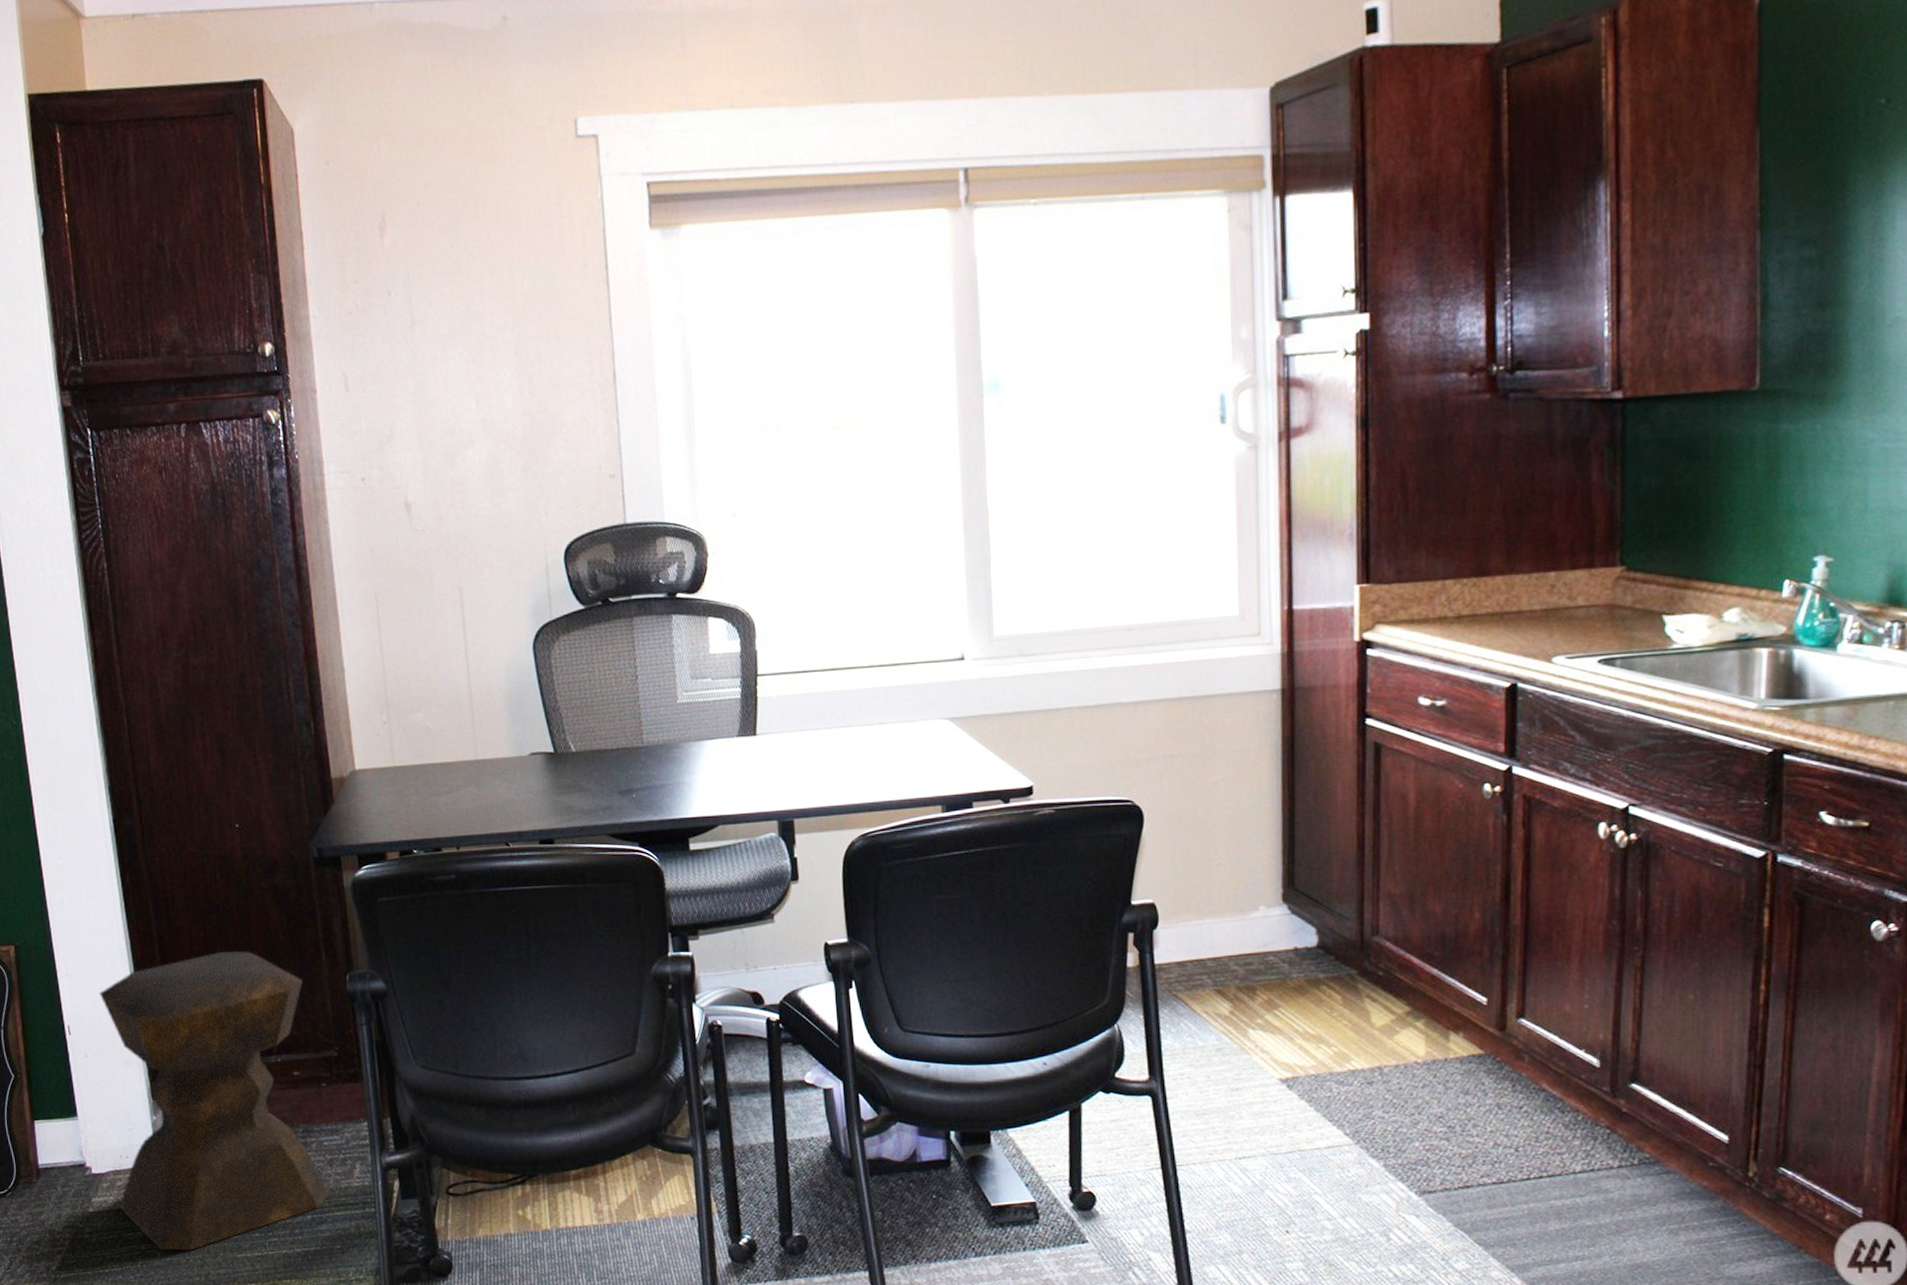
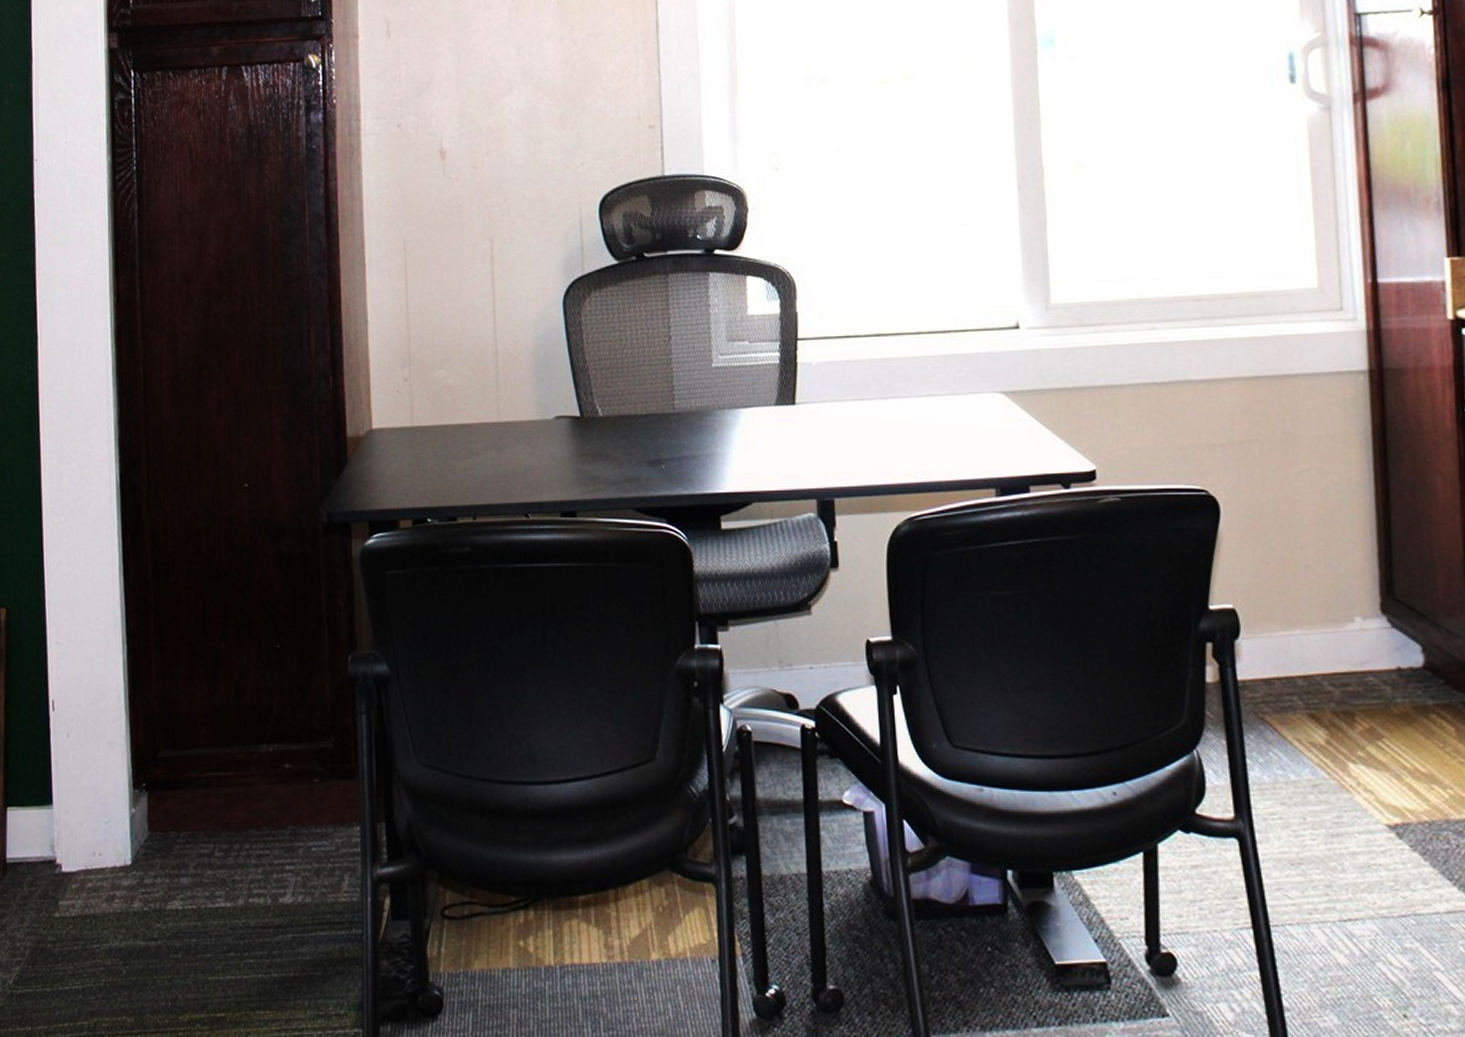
stool: present [98,950,330,1251] -> none [86,623,314,969]

